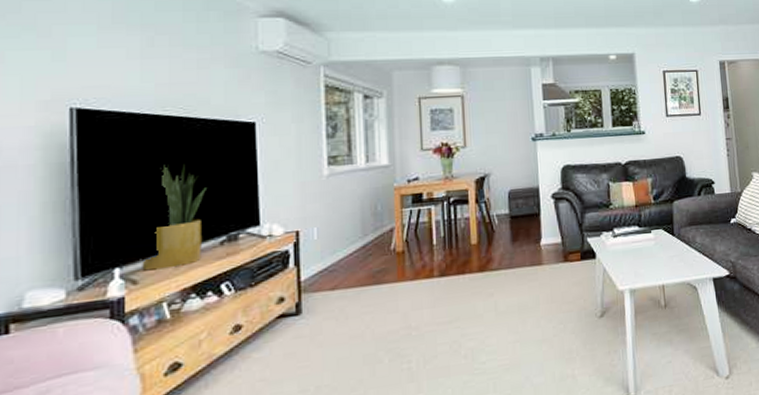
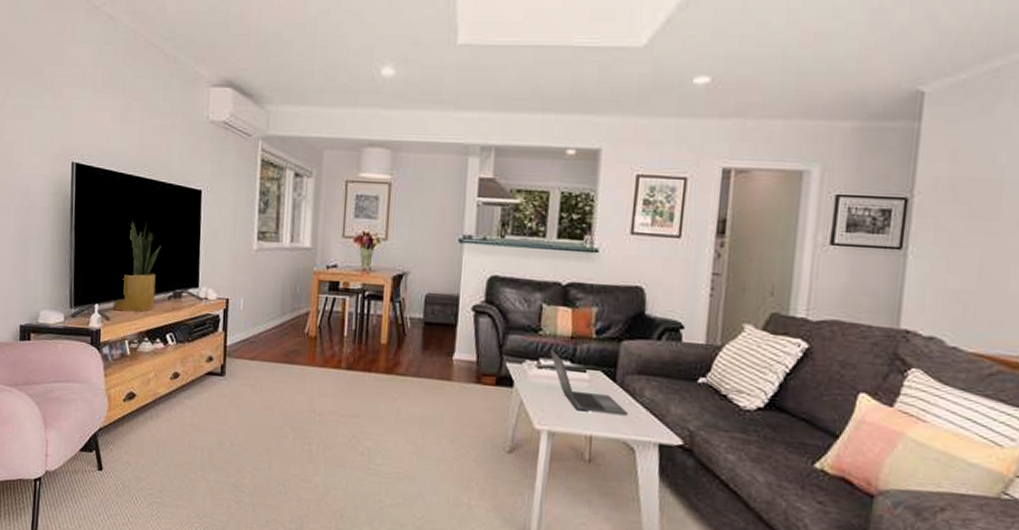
laptop: none [621,219,687,266] -> present [550,349,628,416]

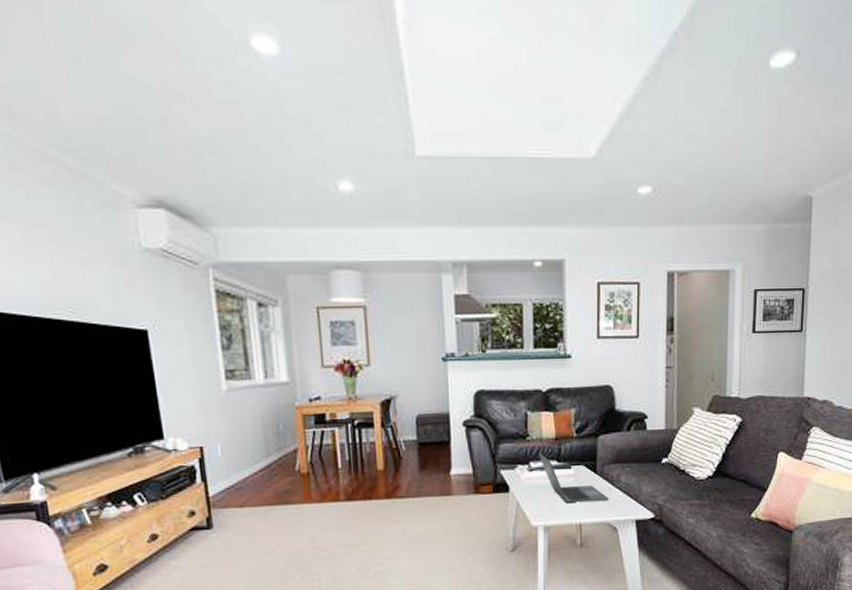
planter: present [113,220,161,313] -> none [57,372,112,478]

